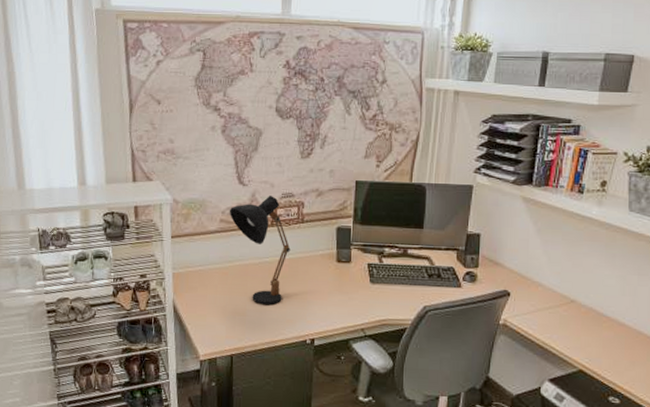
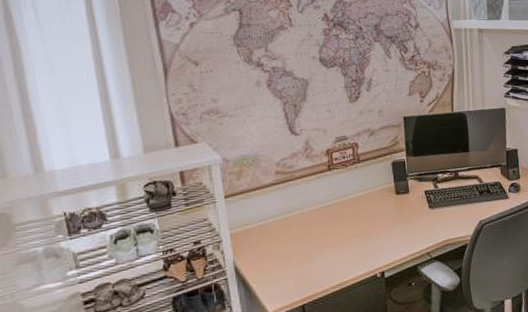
desk lamp: present [229,196,291,305] -> none [283,141,351,249]

